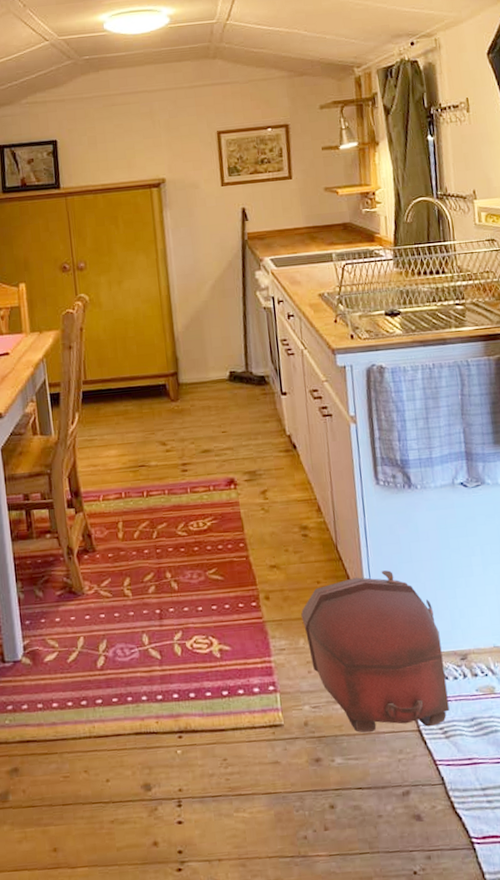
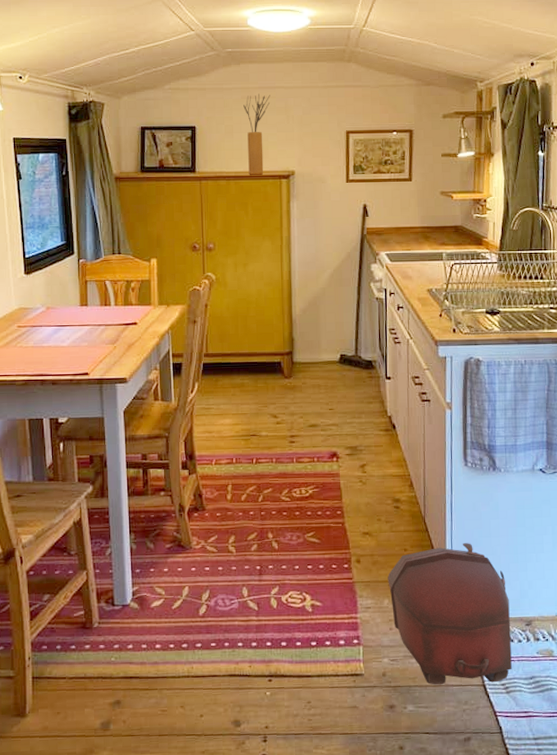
vase: none [106,100,134,188] -> present [243,93,270,176]

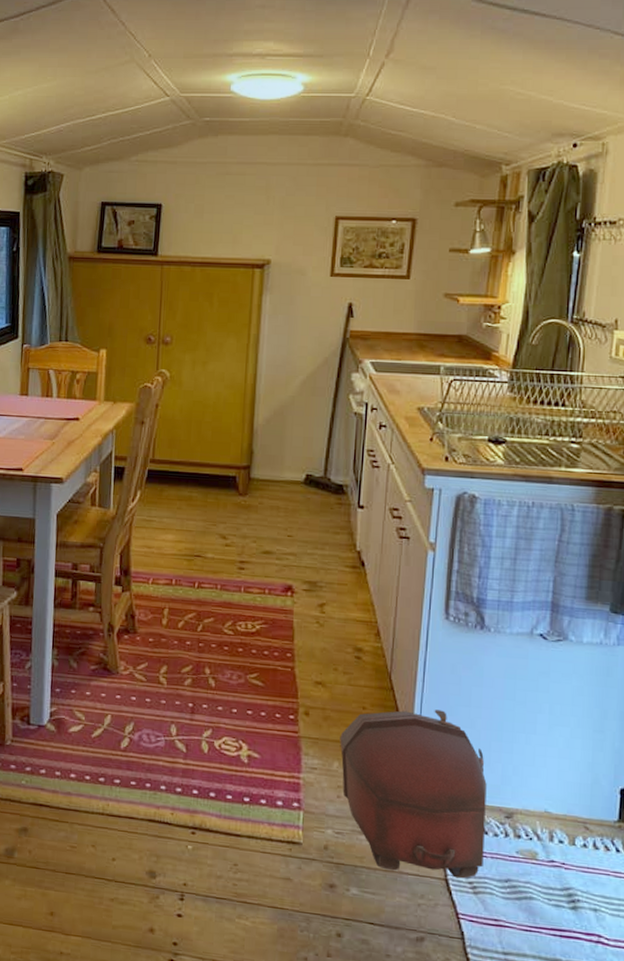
vase: present [243,93,270,176] -> none [217,169,250,264]

